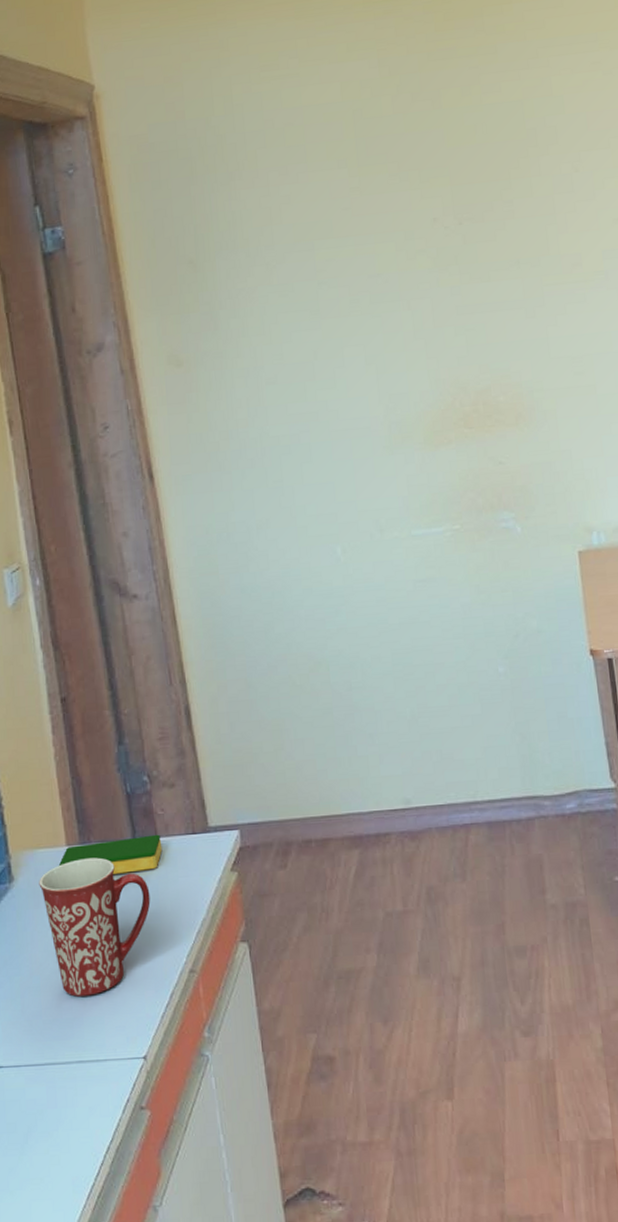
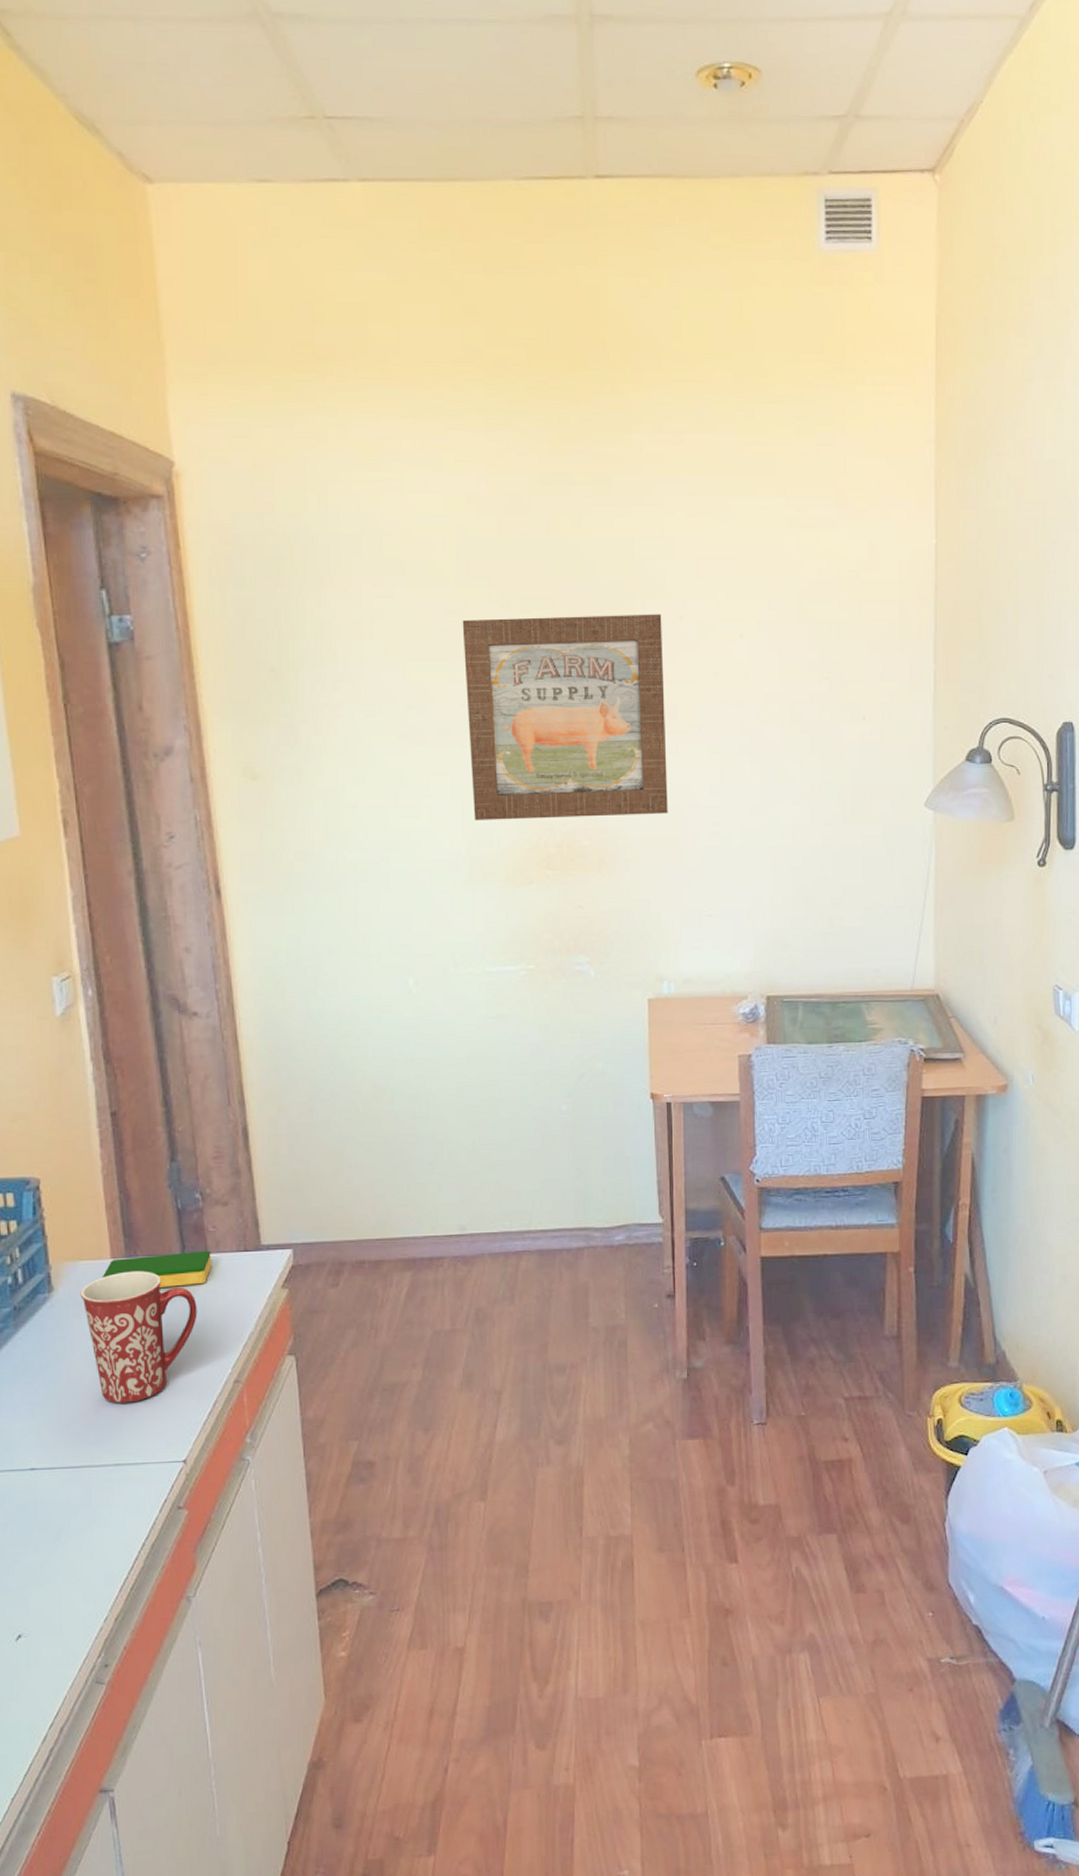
wall art: none [364,168,581,386] -> present [462,614,668,820]

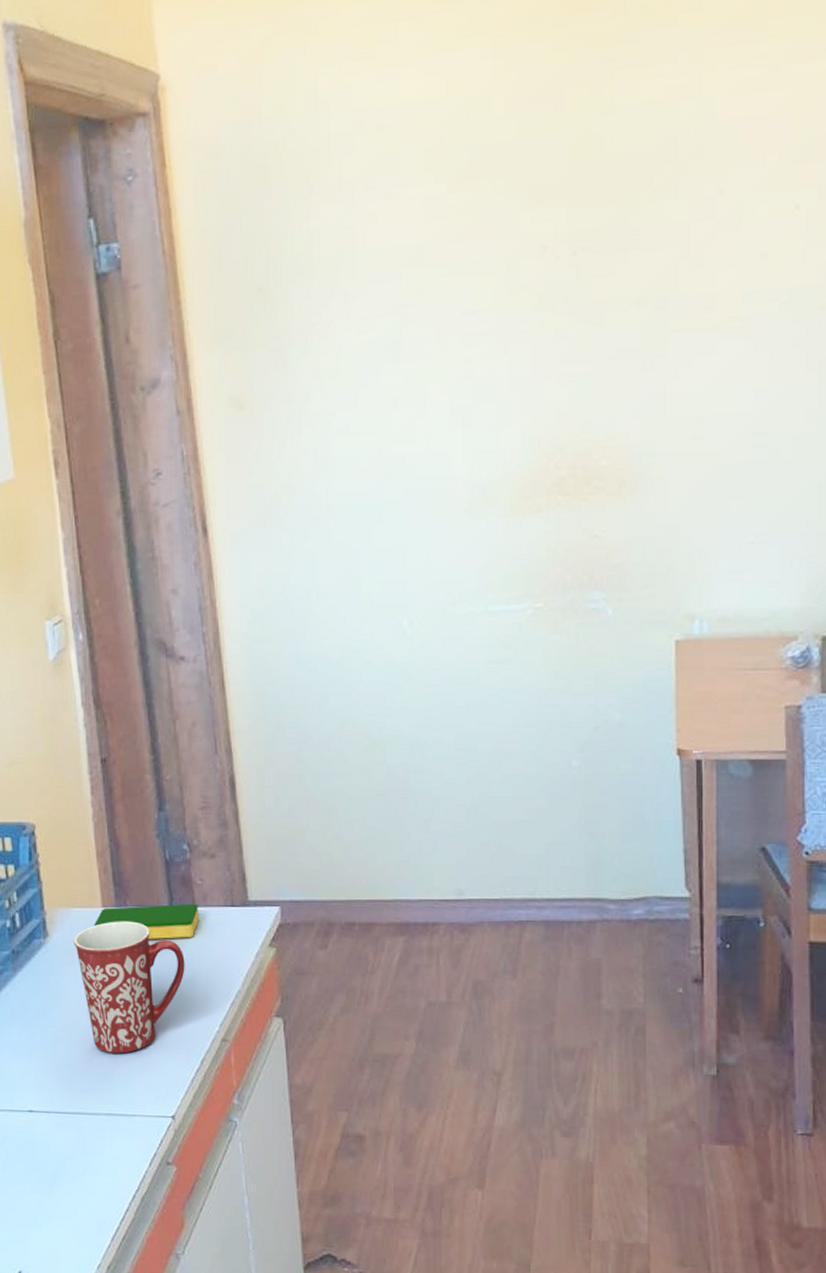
wall art: present [462,614,668,820] -> none [463,189,702,442]

